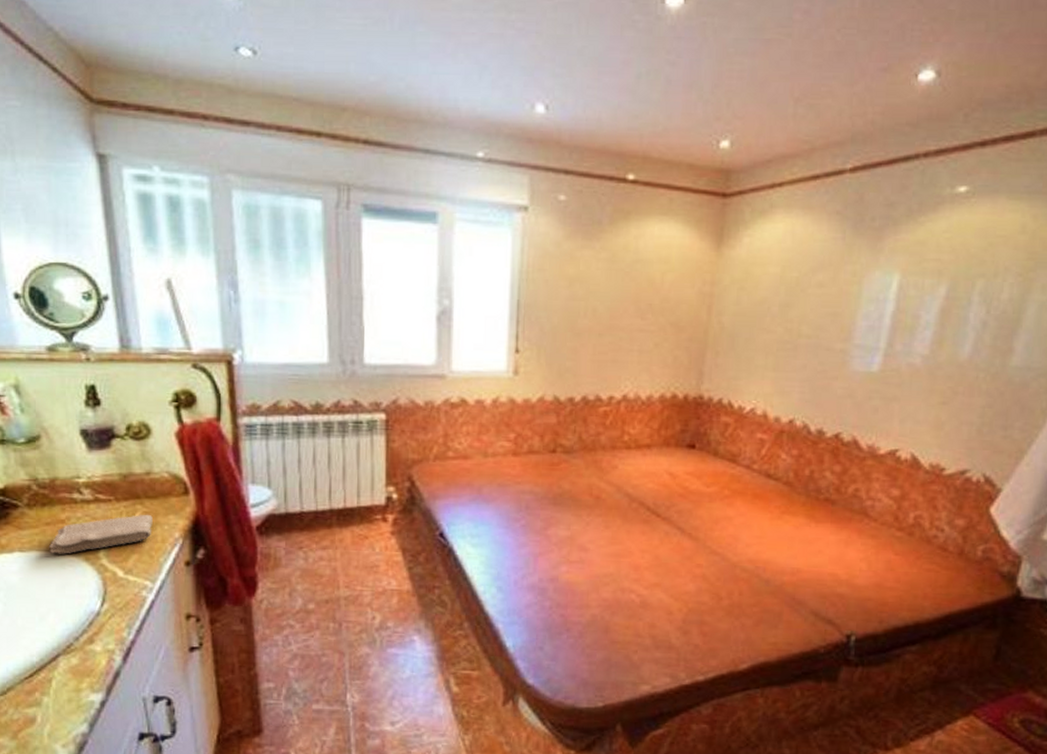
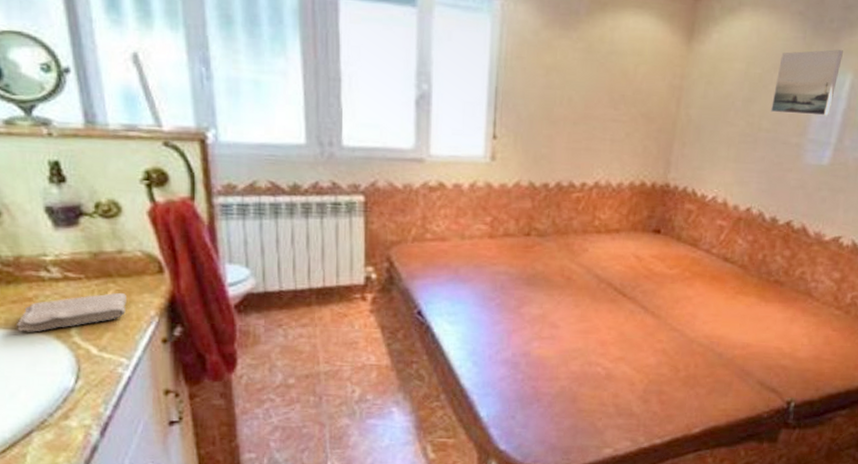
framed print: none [811,249,888,319] -> present [771,49,843,116]

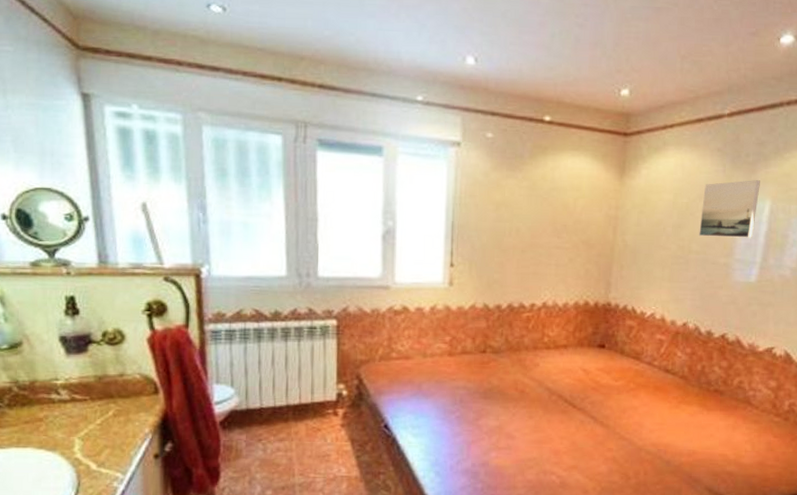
washcloth: present [17,292,127,332] -> none [27,412,125,450]

